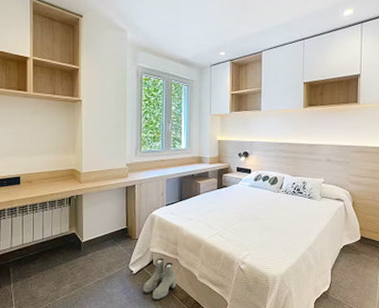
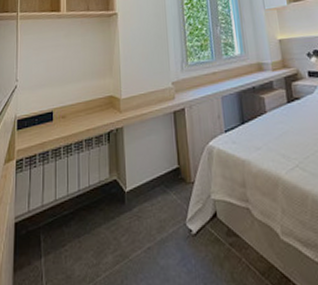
boots: present [143,258,176,300] -> none [207,207,252,274]

